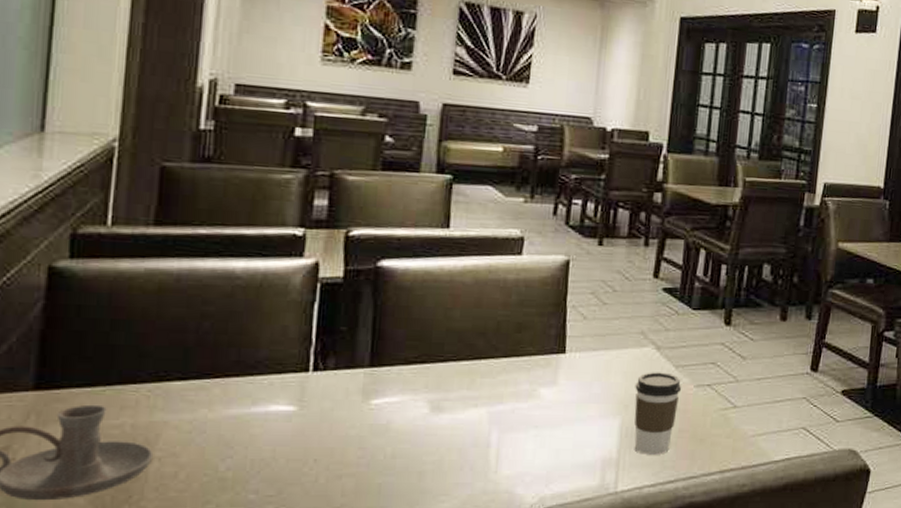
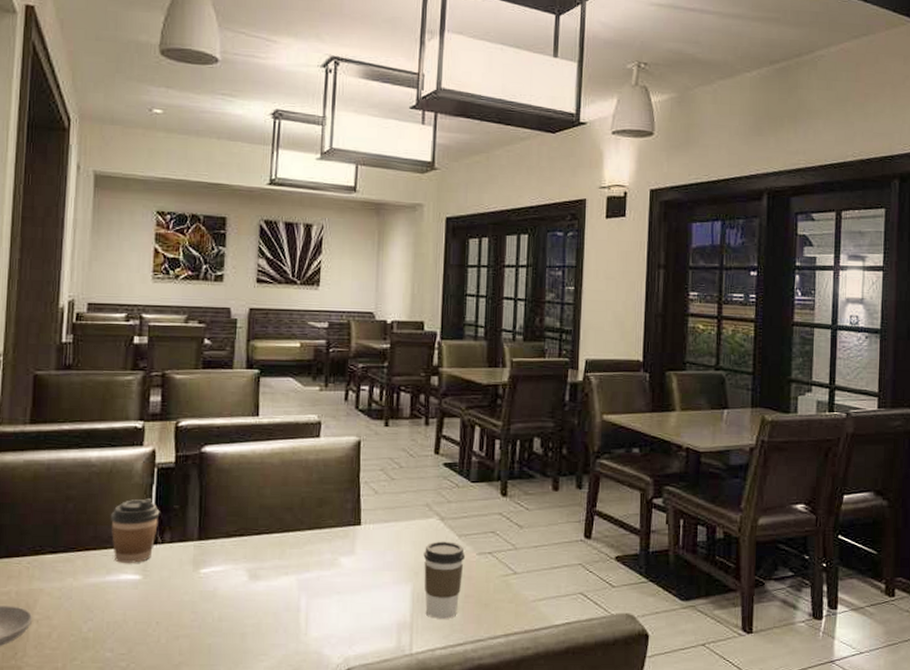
coffee cup: none [258,318,323,392] -> present [110,498,160,563]

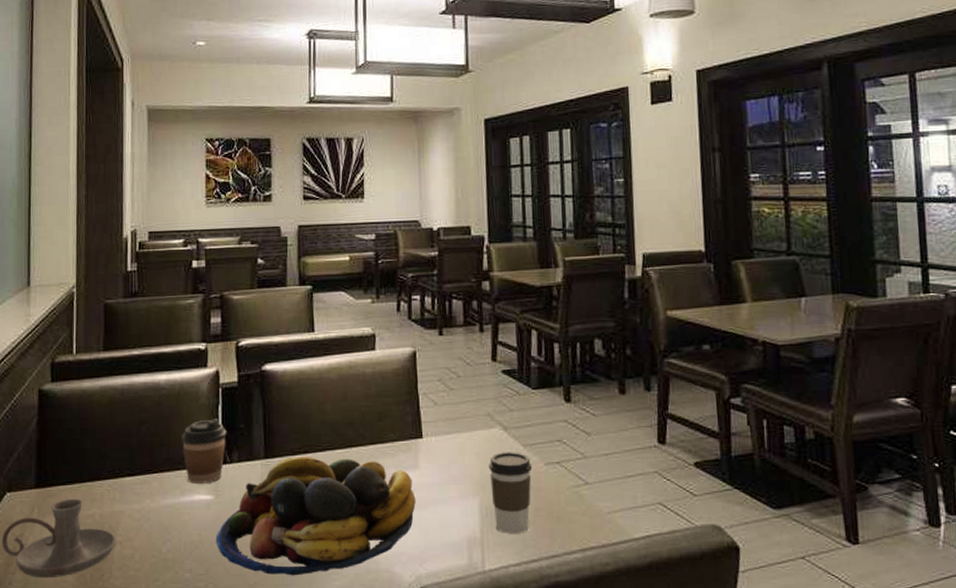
fruit bowl: none [142,539,350,656] -> present [217,456,416,576]

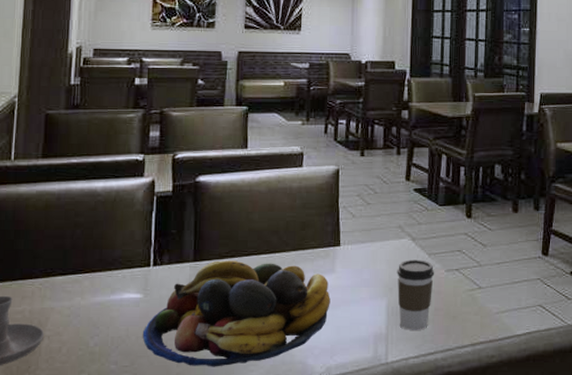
coffee cup: present [180,419,227,484] -> none [114,224,159,283]

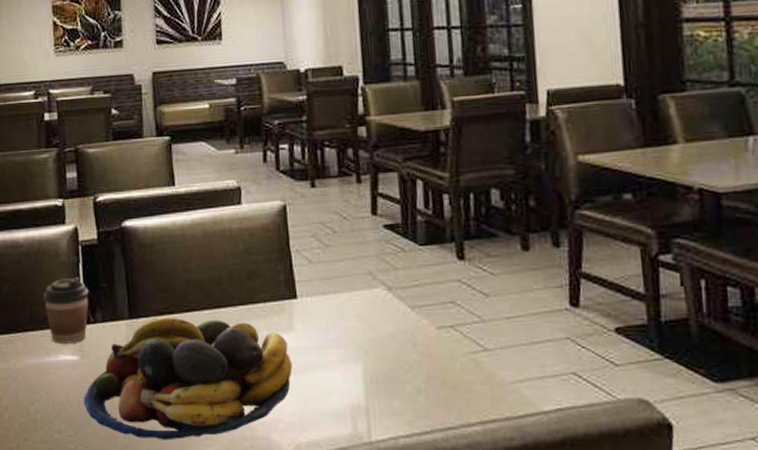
coffee cup: none [114,224,159,283] -> present [42,277,89,344]
coffee cup: present [397,259,435,330] -> none [371,314,422,403]

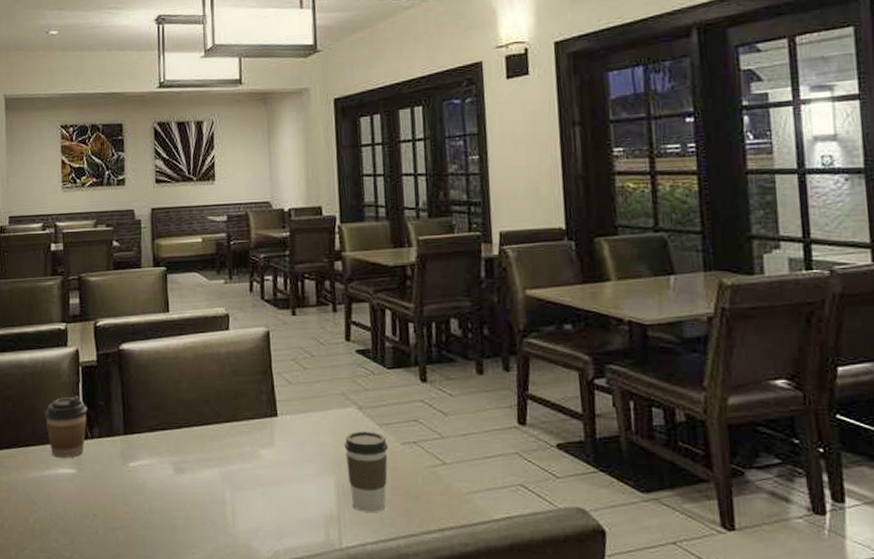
fruit bowl: present [84,317,293,440] -> none [80,433,272,548]
coffee cup: none [371,314,422,403] -> present [344,431,389,512]

